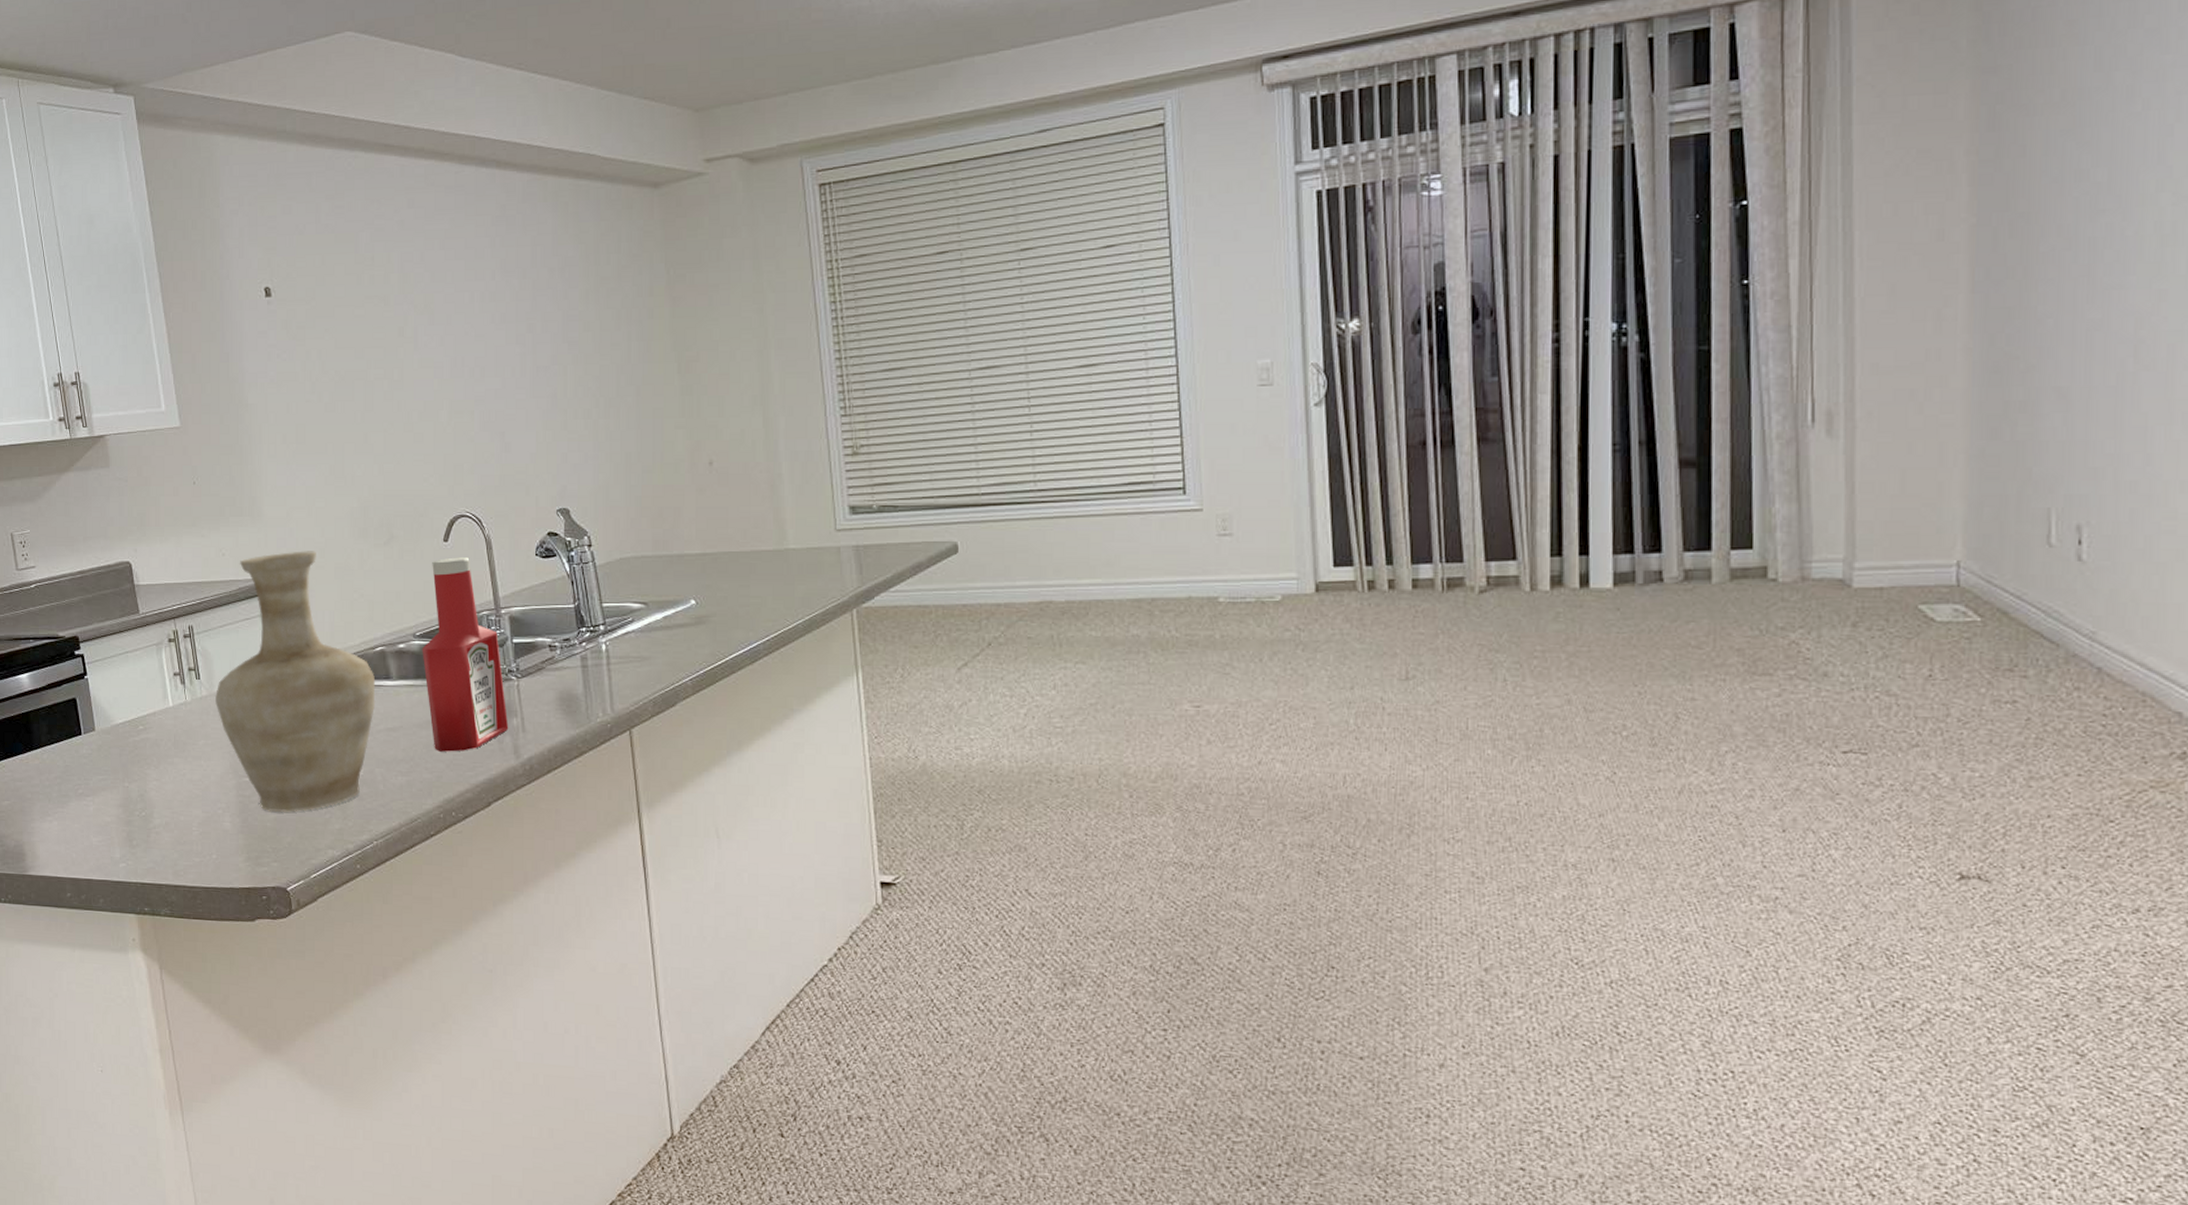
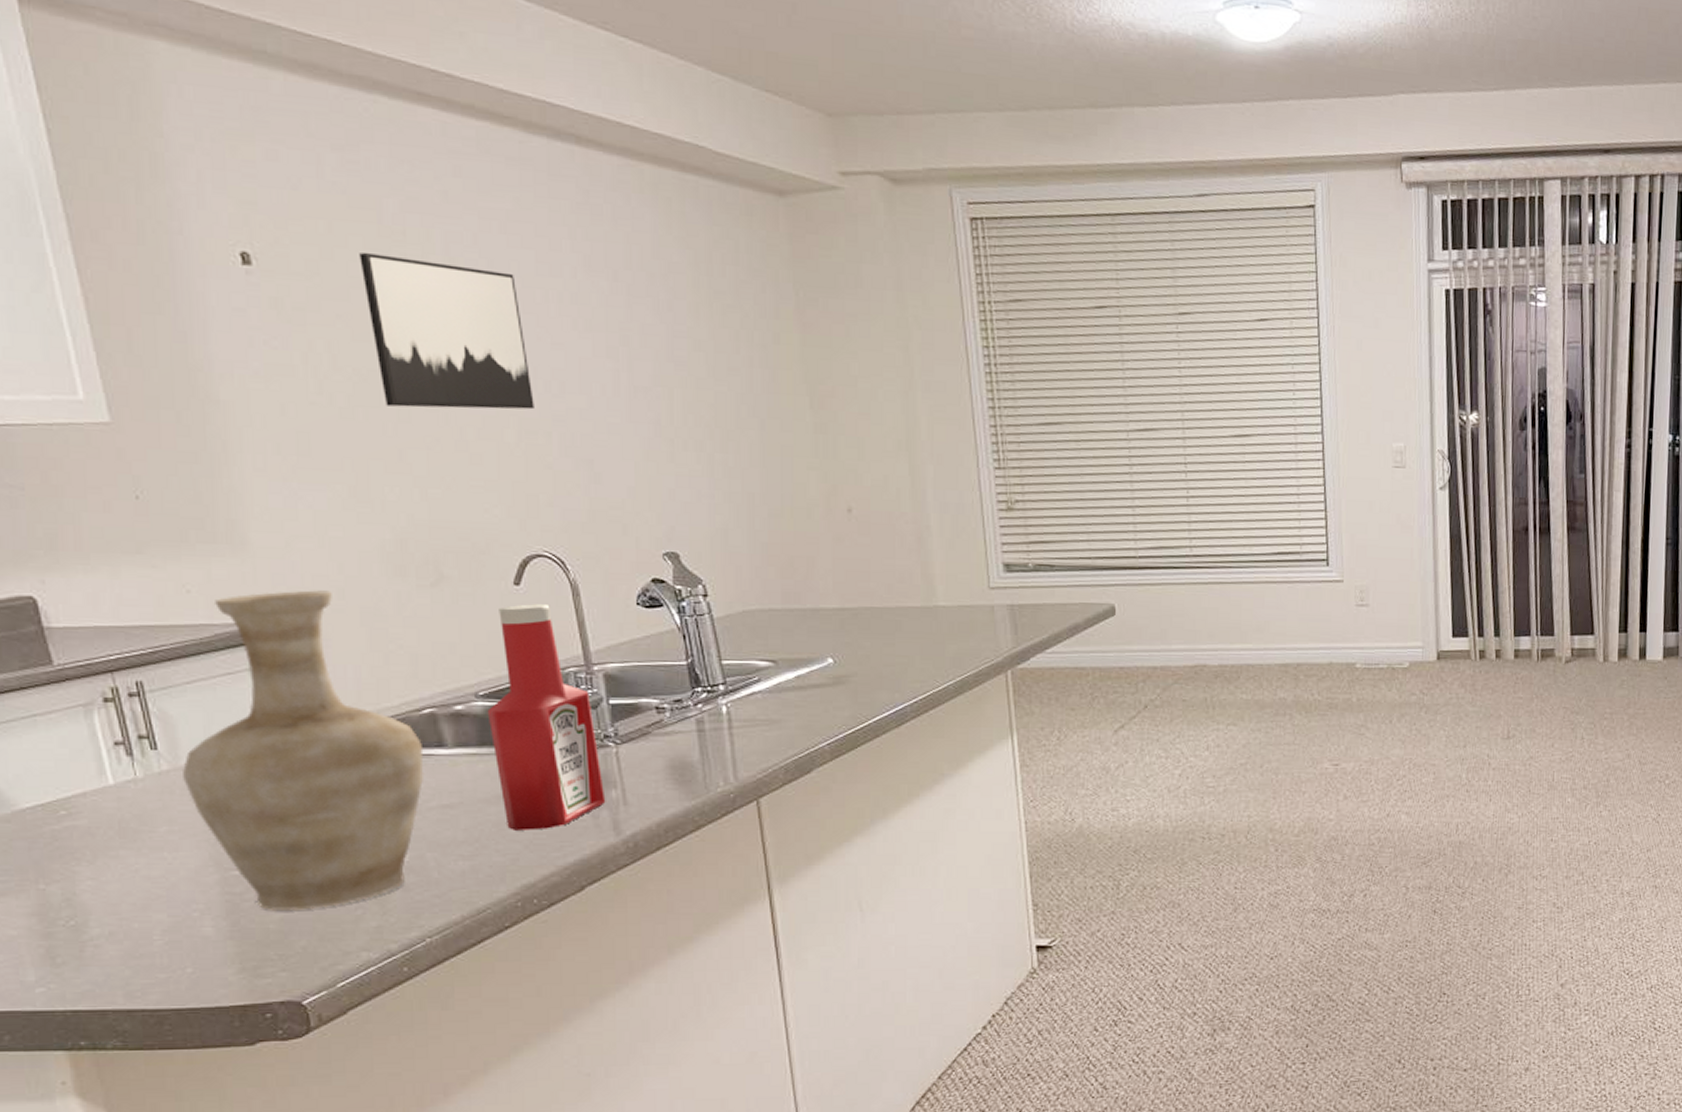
wall art: none [342,277,462,399] -> present [359,252,534,410]

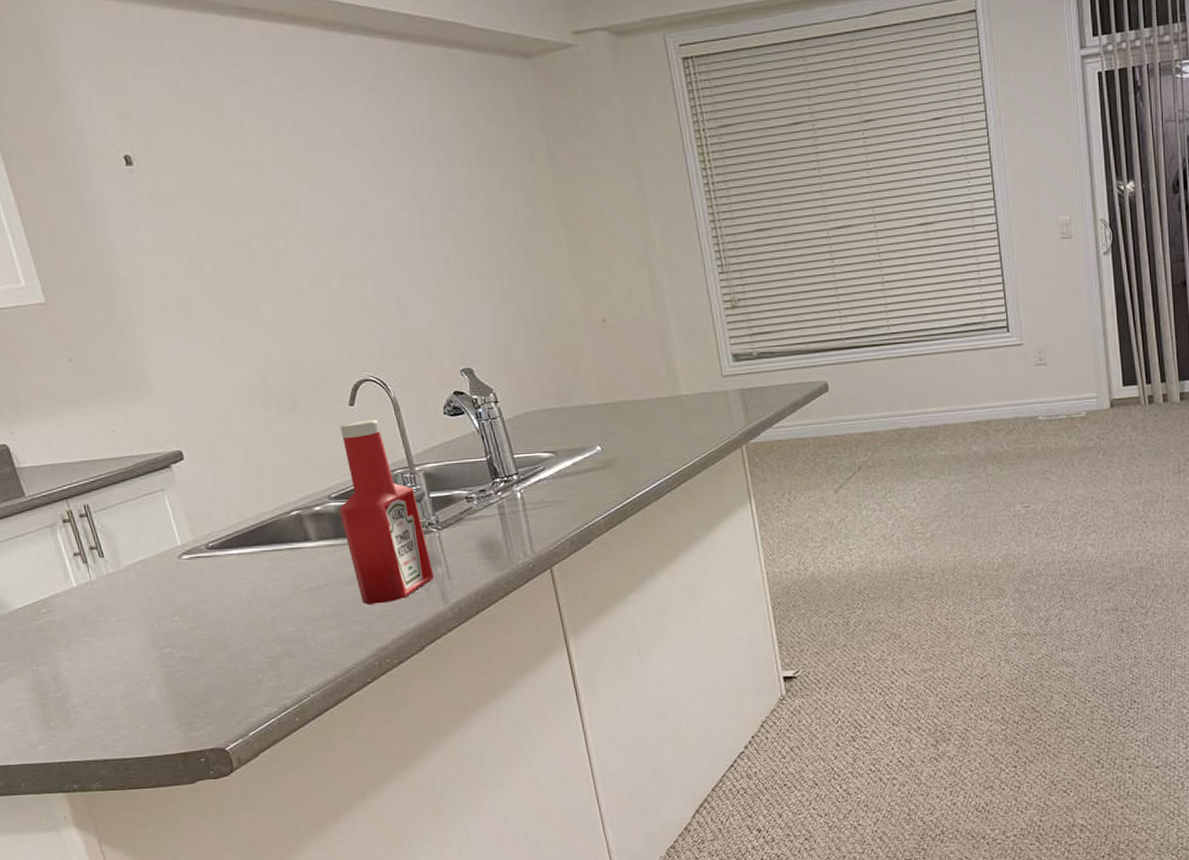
vase: present [183,590,424,910] -> none [123,422,297,678]
wall art: present [359,252,534,410] -> none [210,144,352,269]

